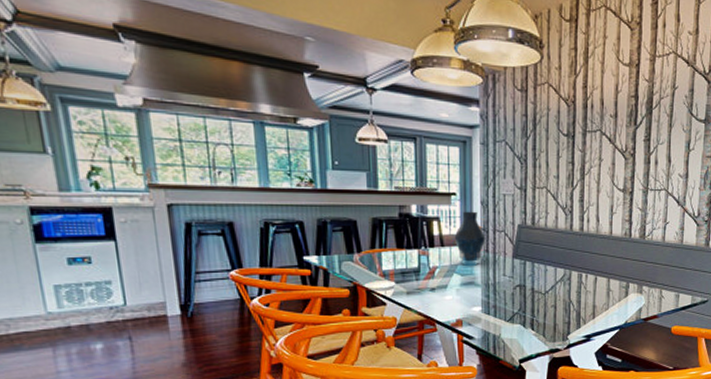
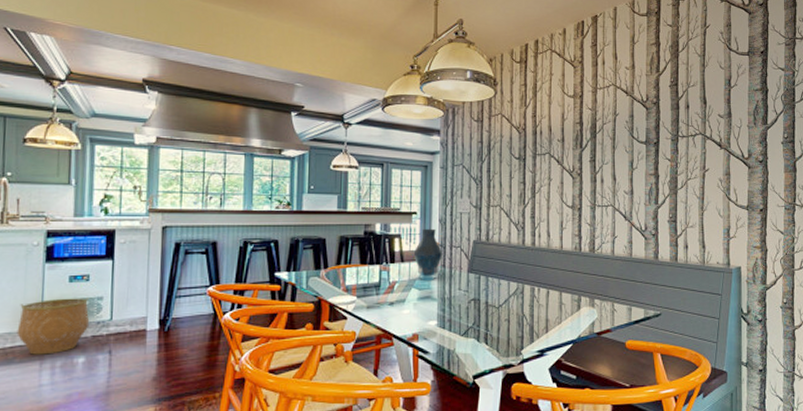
basket: none [15,282,101,341] -> present [17,298,90,355]

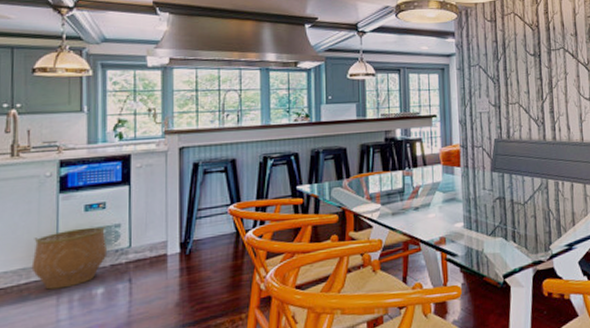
vase: present [414,228,442,282] -> none [437,130,464,184]

